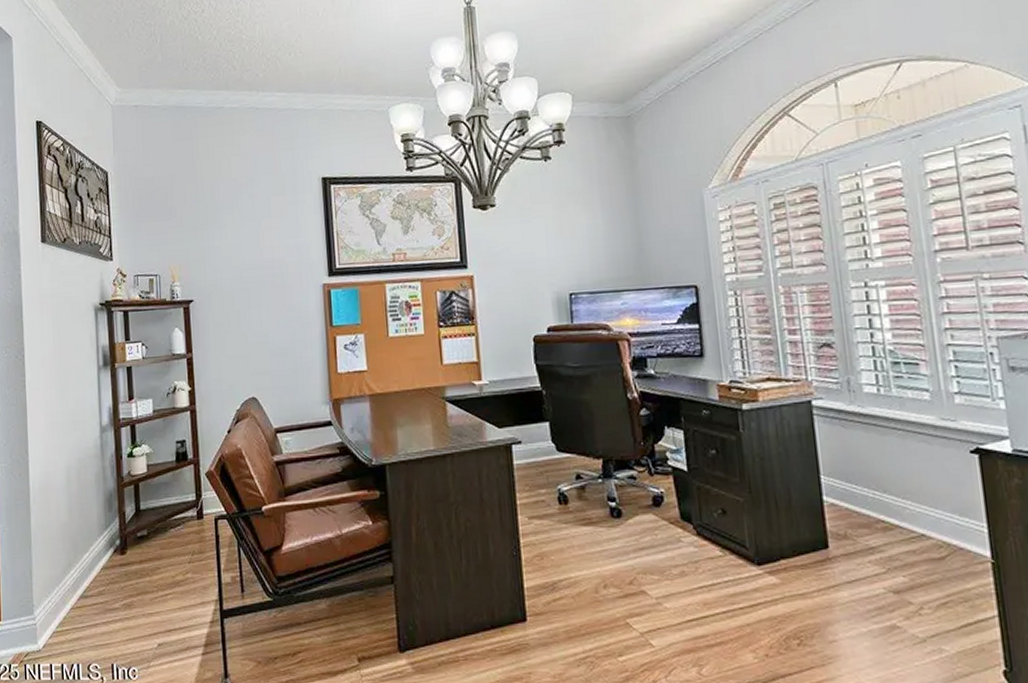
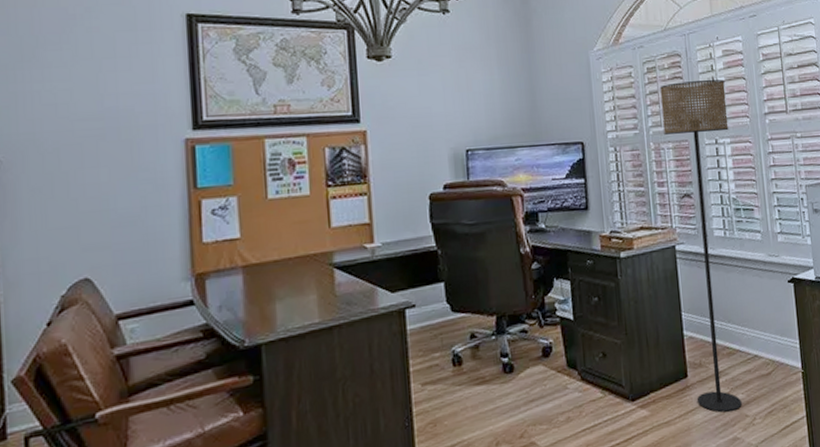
floor lamp: none [790,213,903,594] -> present [660,79,742,413]

